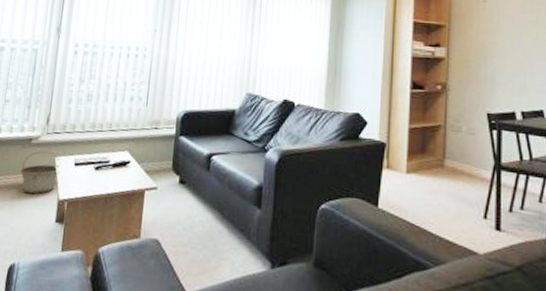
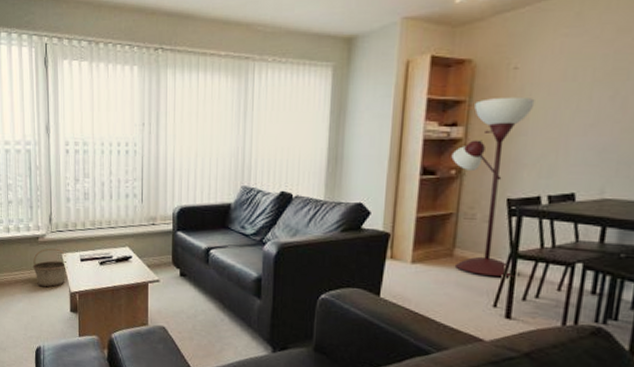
floor lamp: none [437,24,504,188] -> present [451,96,535,277]

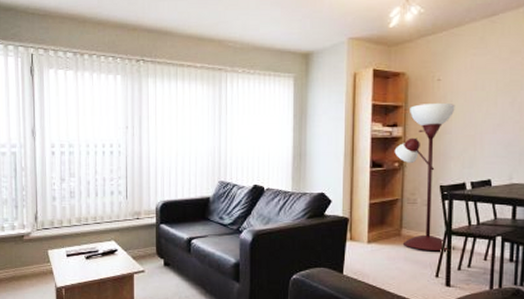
basket: present [32,248,68,287] -> none [17,245,53,284]

